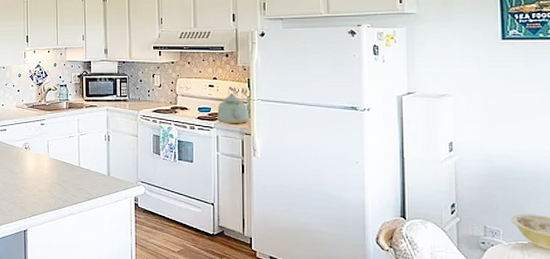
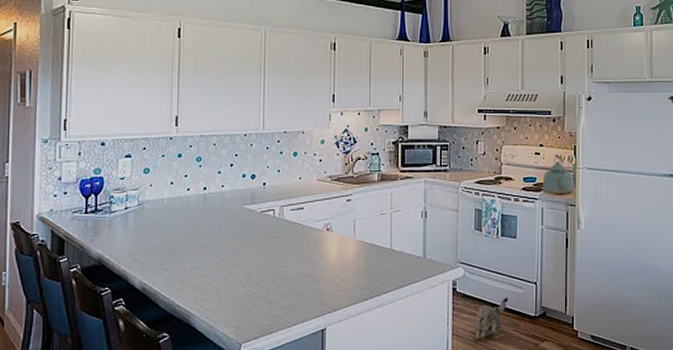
cat: none [156,215,187,252] -> present [474,297,509,342]

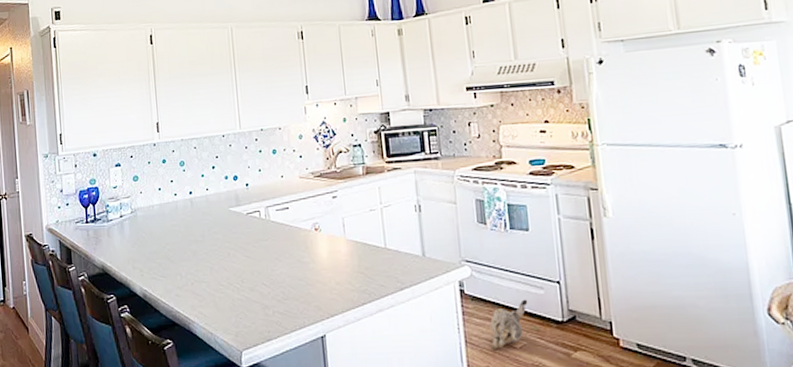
kettle: present [543,154,575,195] -> none [553,130,595,178]

